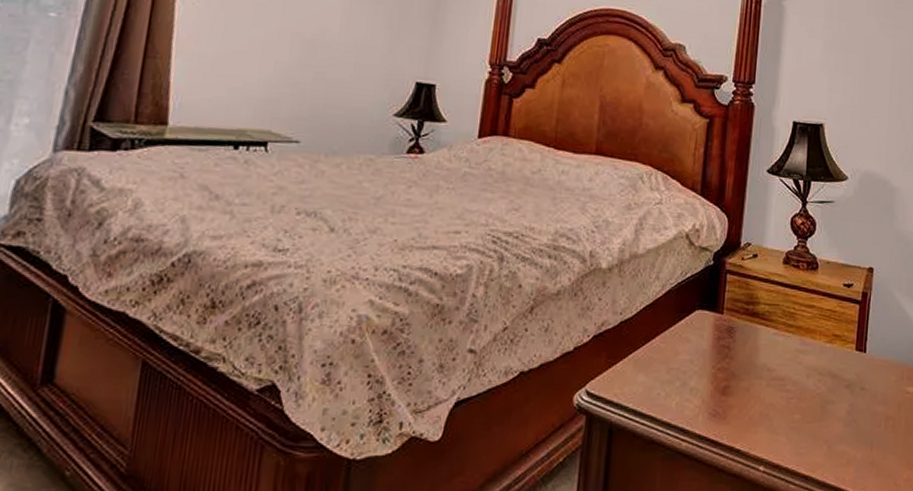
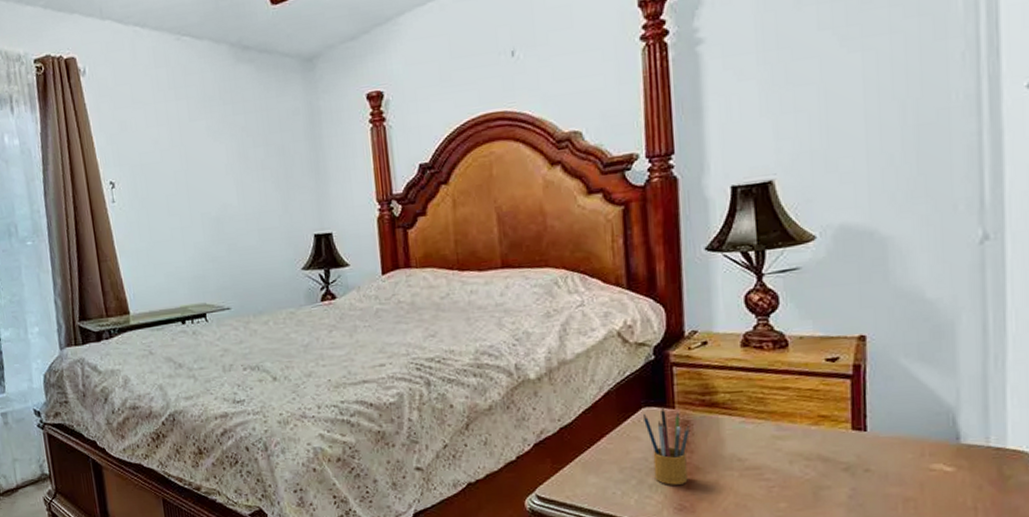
pencil box: none [695,312,732,390] -> present [642,407,690,485]

